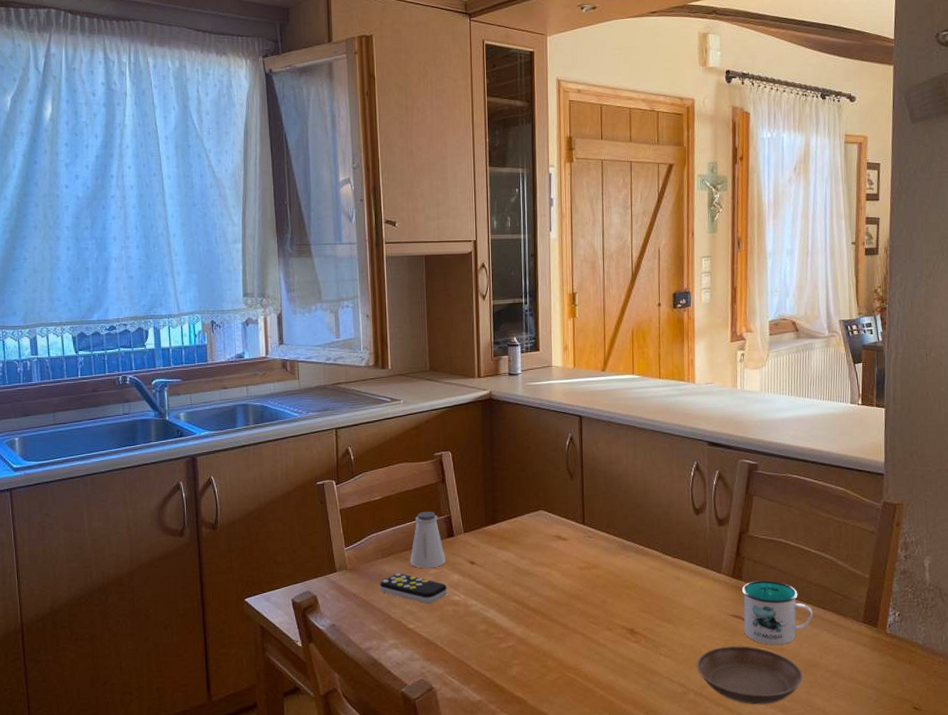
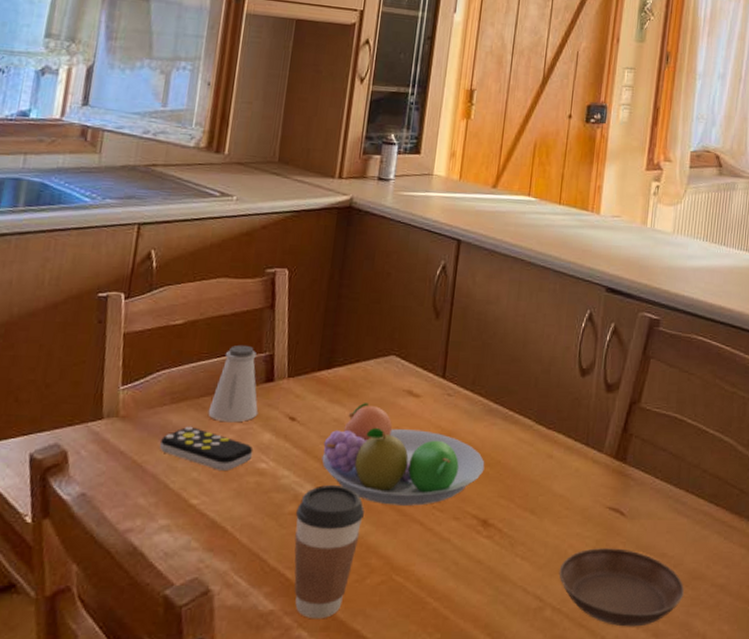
coffee cup: none [486,609,537,706] -> present [294,485,364,619]
fruit bowl: none [498,547,626,622] -> present [321,403,485,506]
mug: present [741,580,813,645] -> none [621,465,704,549]

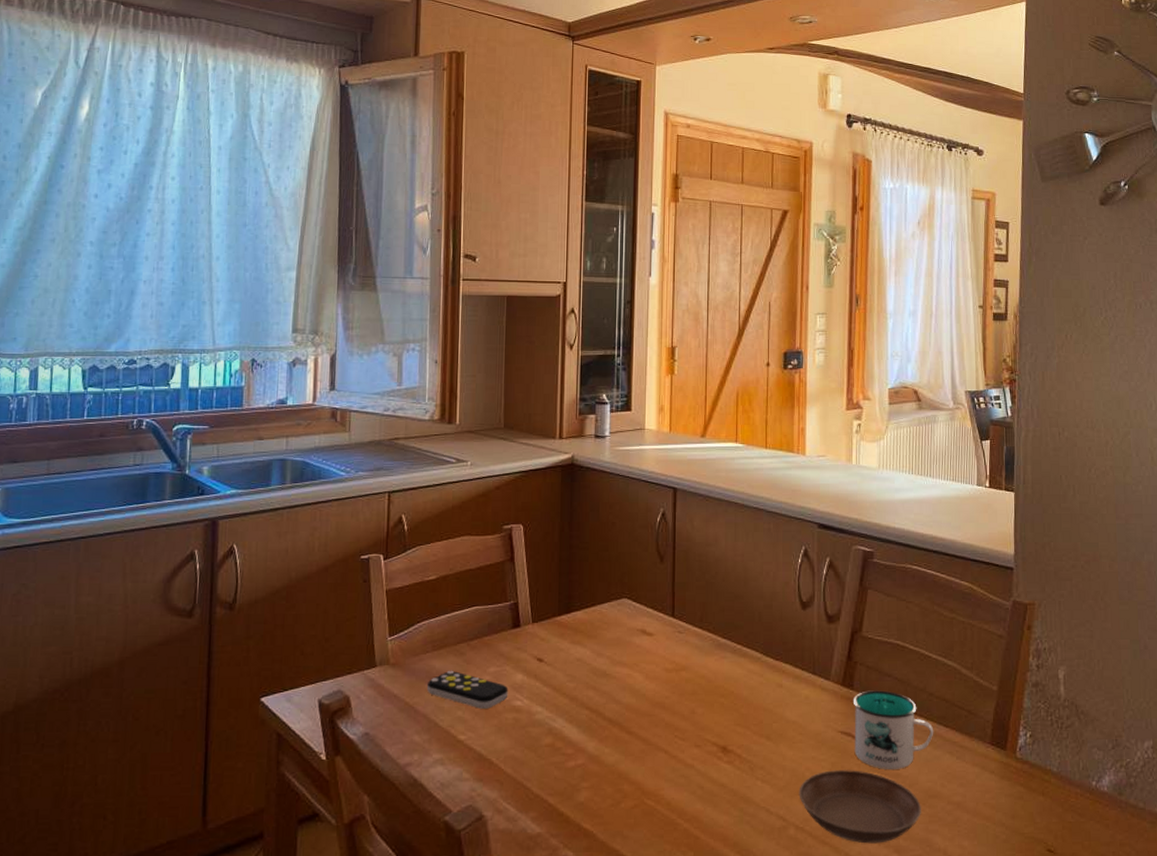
saltshaker: present [208,344,258,423] -> none [465,595,509,666]
coffee cup: present [294,485,364,619] -> none [551,719,613,841]
fruit bowl: present [321,403,485,506] -> none [570,643,719,736]
mug: none [621,465,704,549] -> present [852,690,934,769]

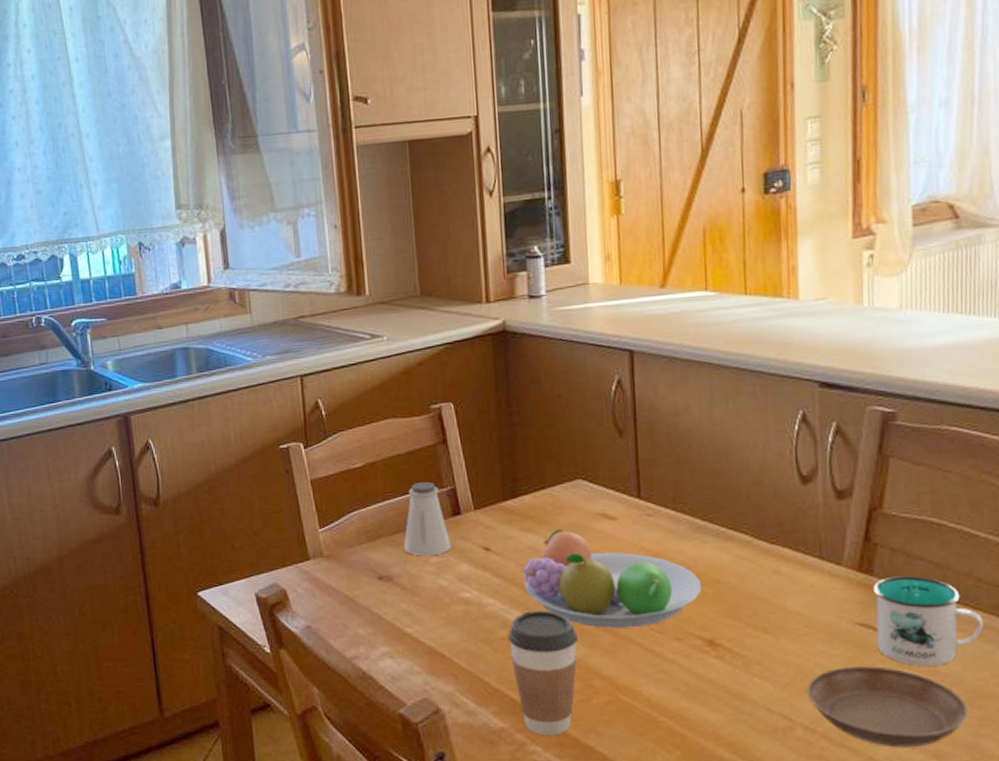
remote control: present [427,670,509,709] -> none [366,561,455,601]
saltshaker: none [465,595,509,666] -> present [403,481,452,556]
coffee cup: none [551,719,613,841] -> present [508,611,578,736]
fruit bowl: none [570,643,719,736] -> present [523,529,702,628]

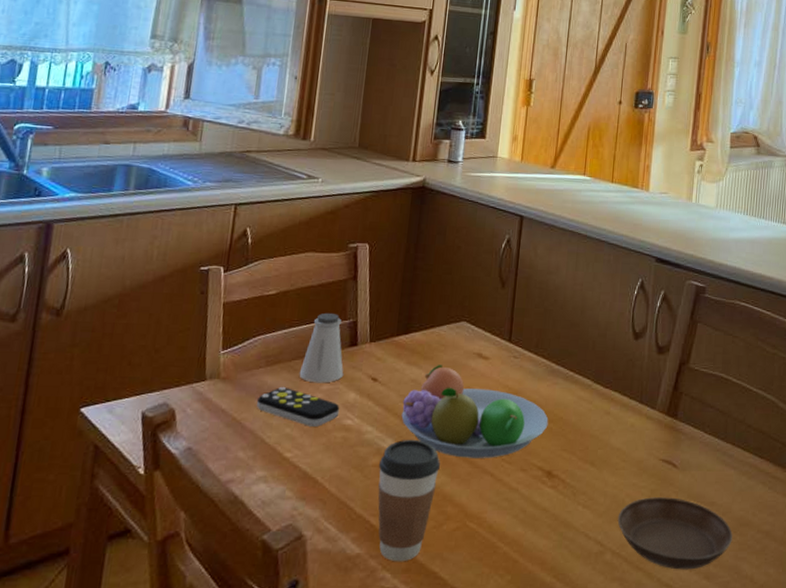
remote control: none [366,561,455,601] -> present [257,386,340,427]
mug: present [873,576,984,666] -> none [673,420,750,498]

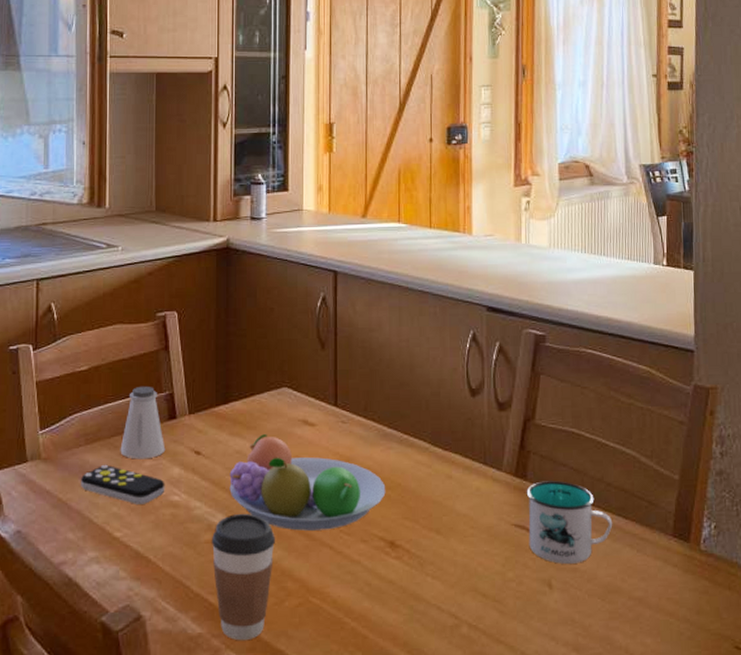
saucer: present [617,497,732,570] -> none [471,564,601,642]
mug: none [673,420,750,498] -> present [526,481,613,564]

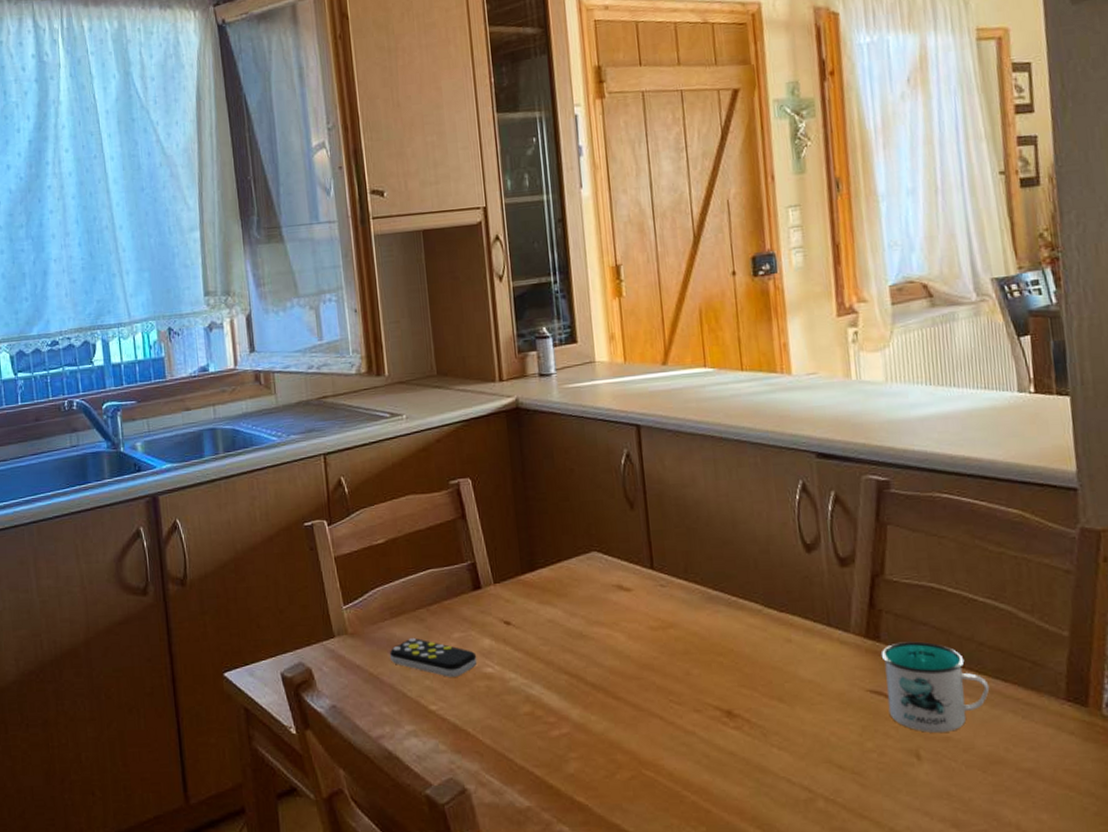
saltshaker: present [120,386,166,459] -> none [426,556,474,632]
coffee cup: present [211,514,275,641] -> none [530,685,600,815]
fruit bowl: present [229,434,386,531] -> none [543,601,717,701]

